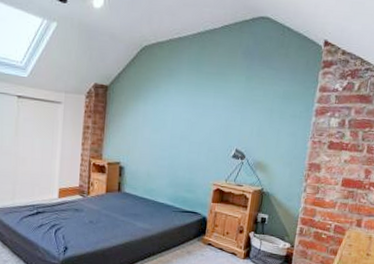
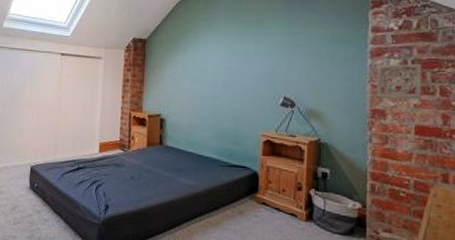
wall ornament: none [315,122,357,156] -> present [377,63,422,100]

